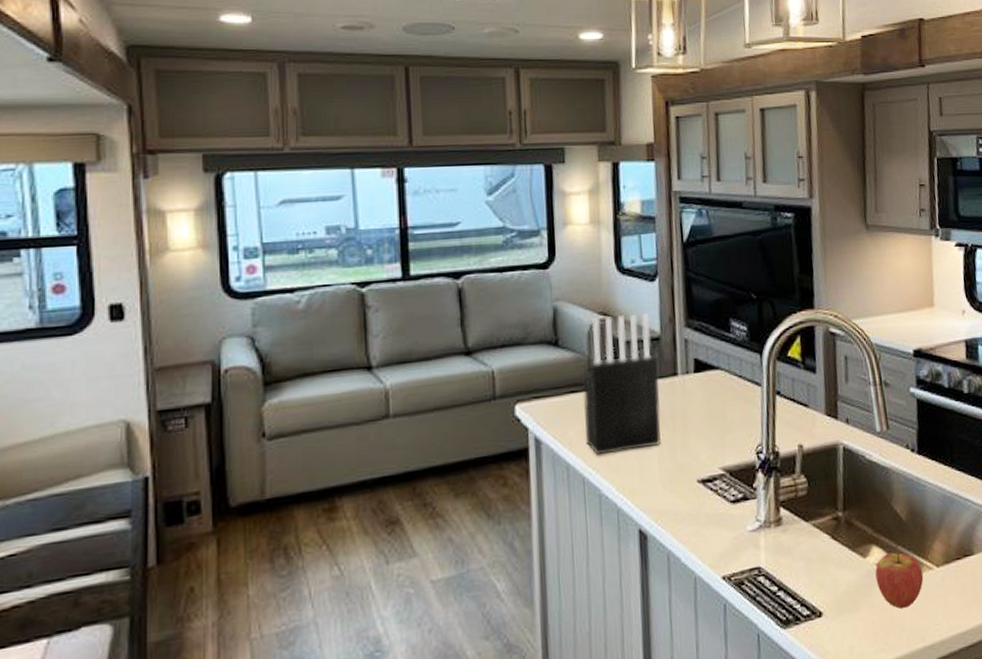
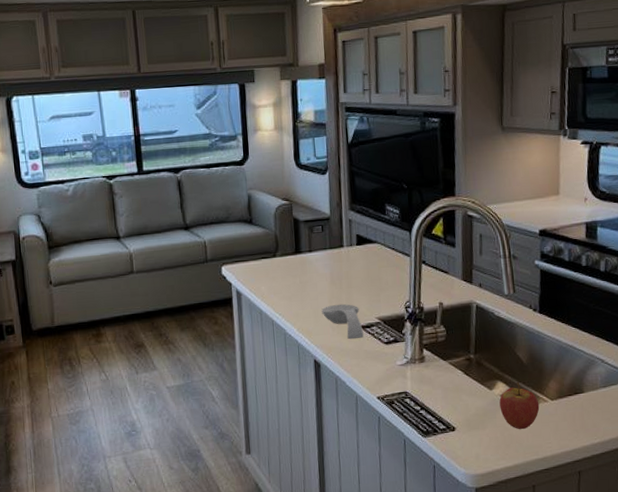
knife block: present [583,313,661,454] -> none [271,199,331,304]
spoon rest: none [649,451,704,500] -> present [321,304,364,340]

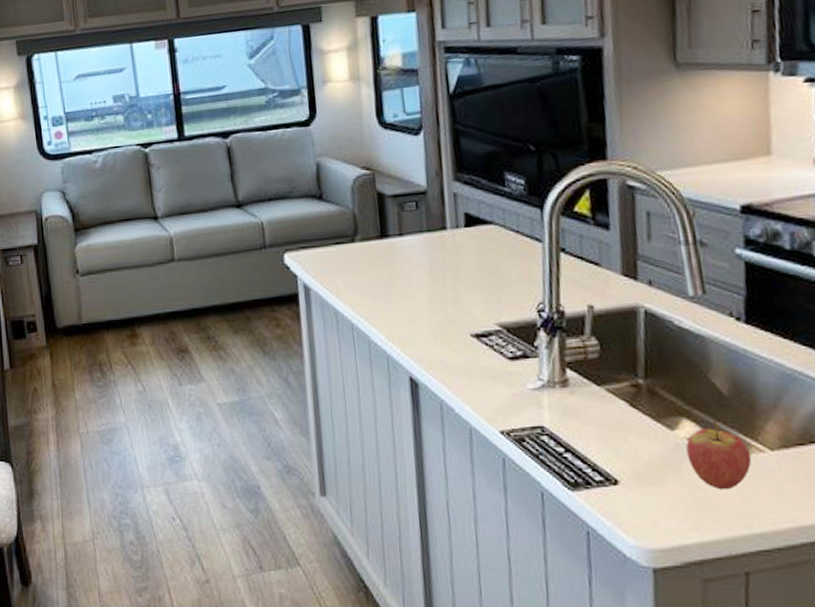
spoon rest: present [321,304,364,340] -> none [418,305,478,352]

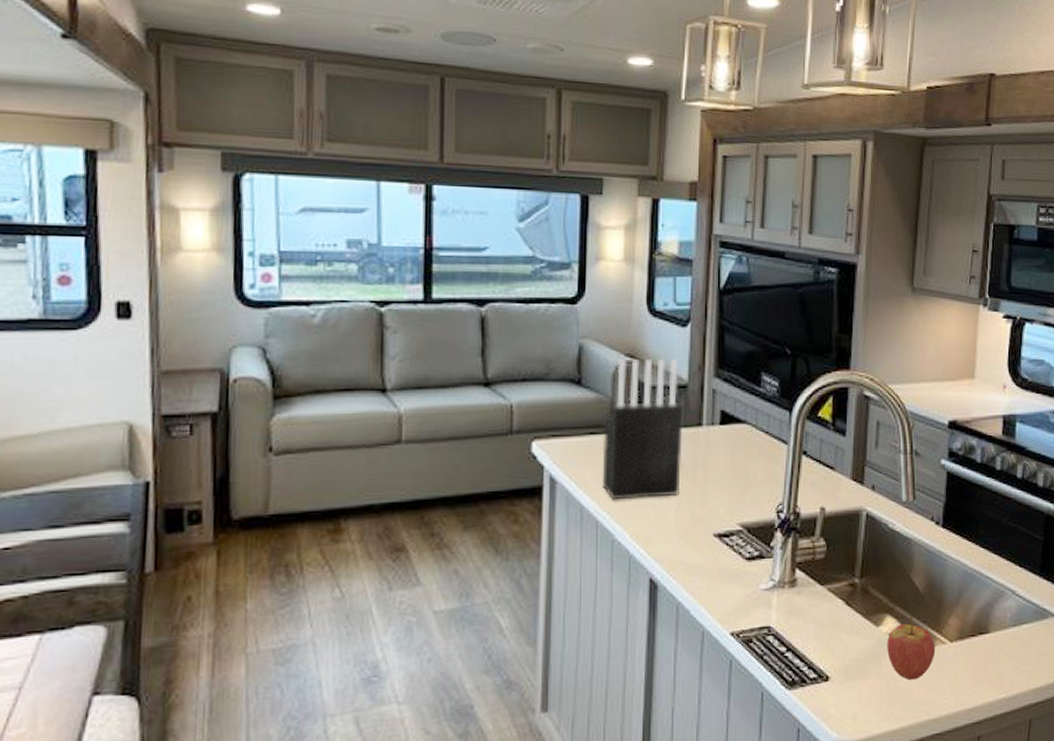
knife block: none [348,167,430,303] -> present [602,358,684,500]

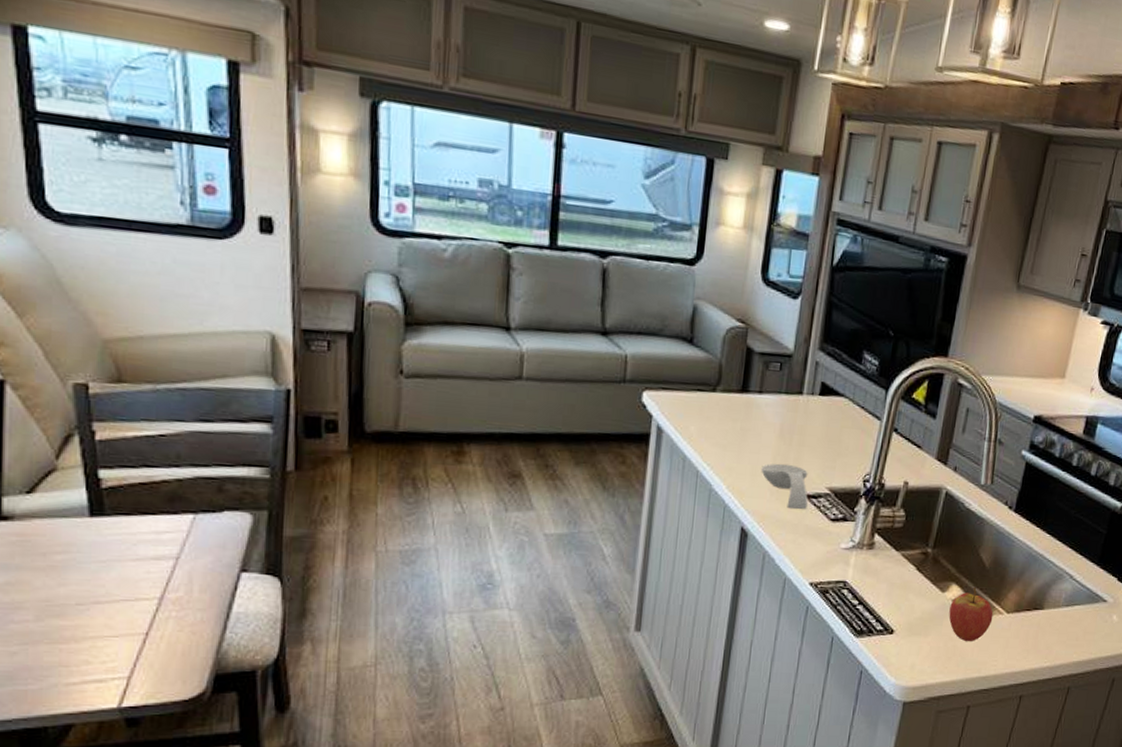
knife block: present [602,358,684,500] -> none [704,323,787,456]
spoon rest: none [666,504,719,552] -> present [761,464,808,510]

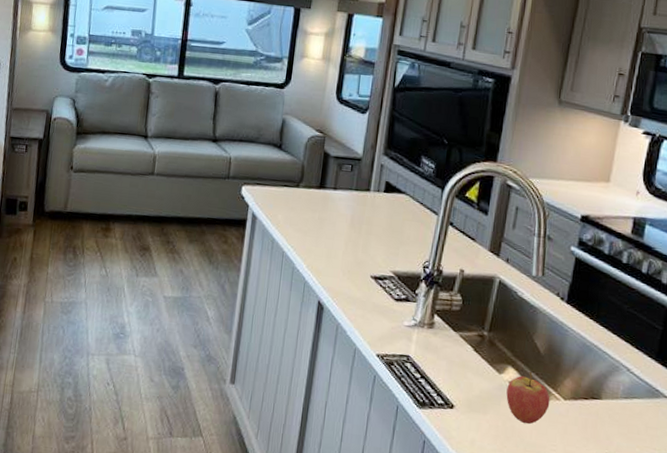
spoon rest: present [761,464,808,510] -> none [335,248,375,289]

